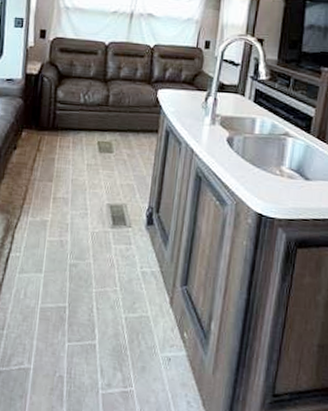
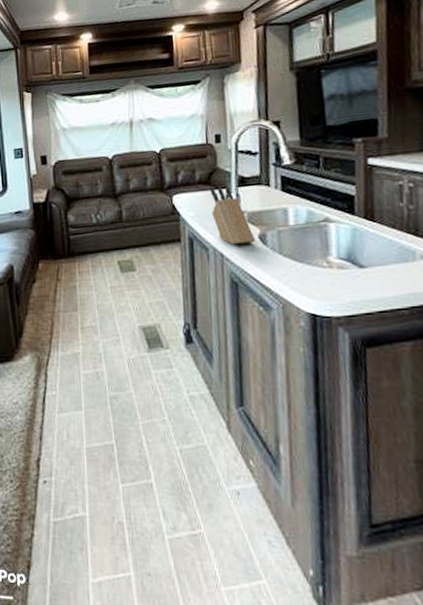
knife block: none [190,88,224,144] -> present [210,185,256,245]

